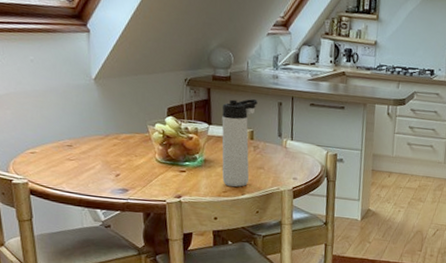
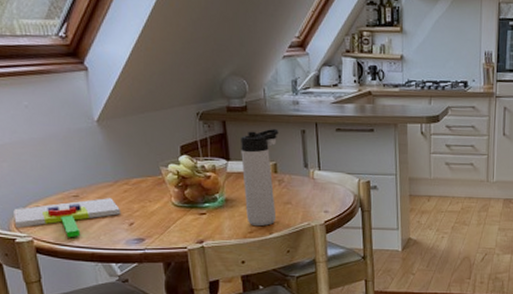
chopping board: none [12,149,110,184] -> present [13,198,121,238]

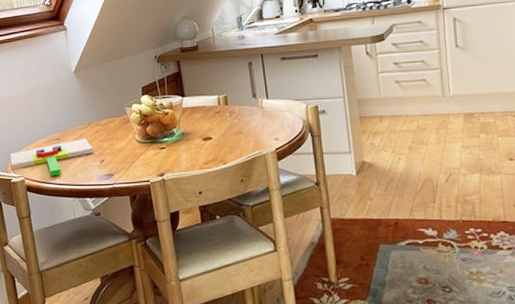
thermos bottle: present [241,129,279,227] -> none [194,64,229,158]

